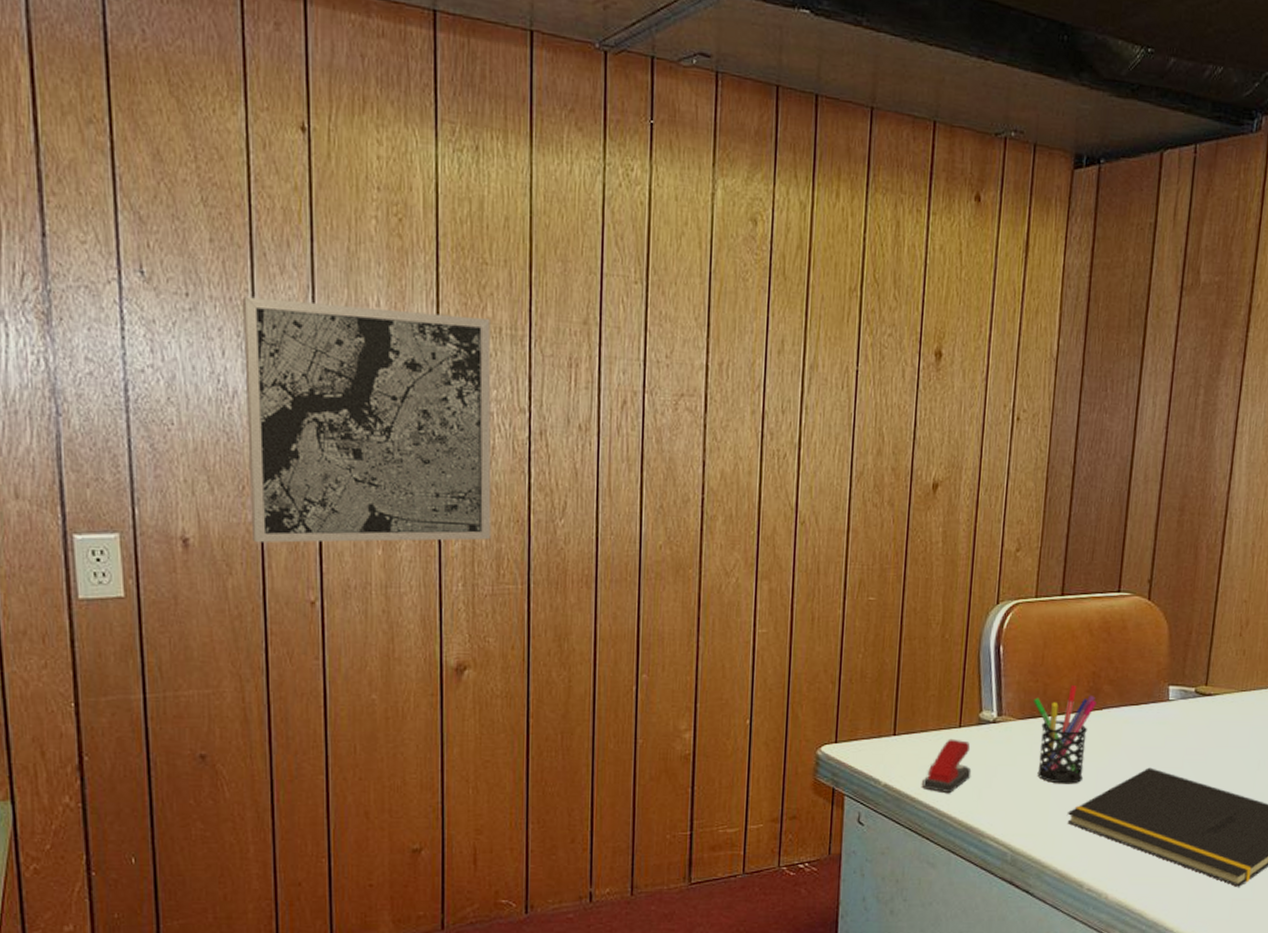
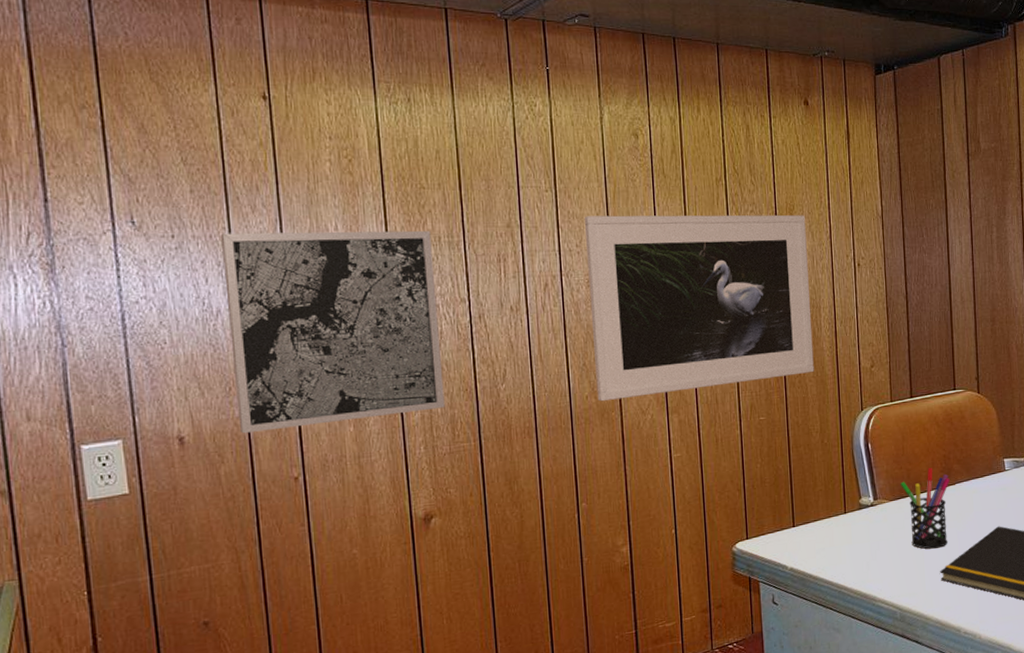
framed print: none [673,320,957,555] -> present [584,215,814,402]
stapler: present [922,738,972,794] -> none [821,523,859,569]

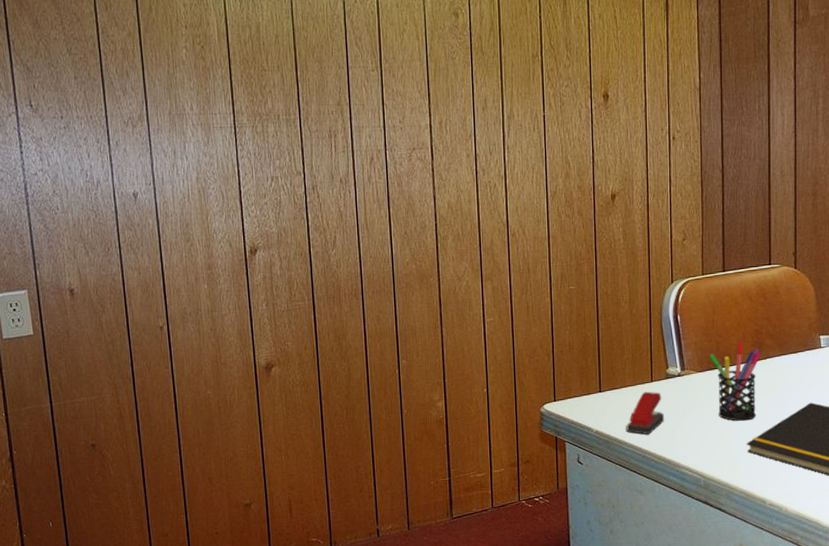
wall art: present [220,230,445,434] -> none [99,109,283,288]
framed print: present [584,215,814,402] -> none [406,89,625,268]
stapler: none [821,523,859,569] -> present [626,391,665,435]

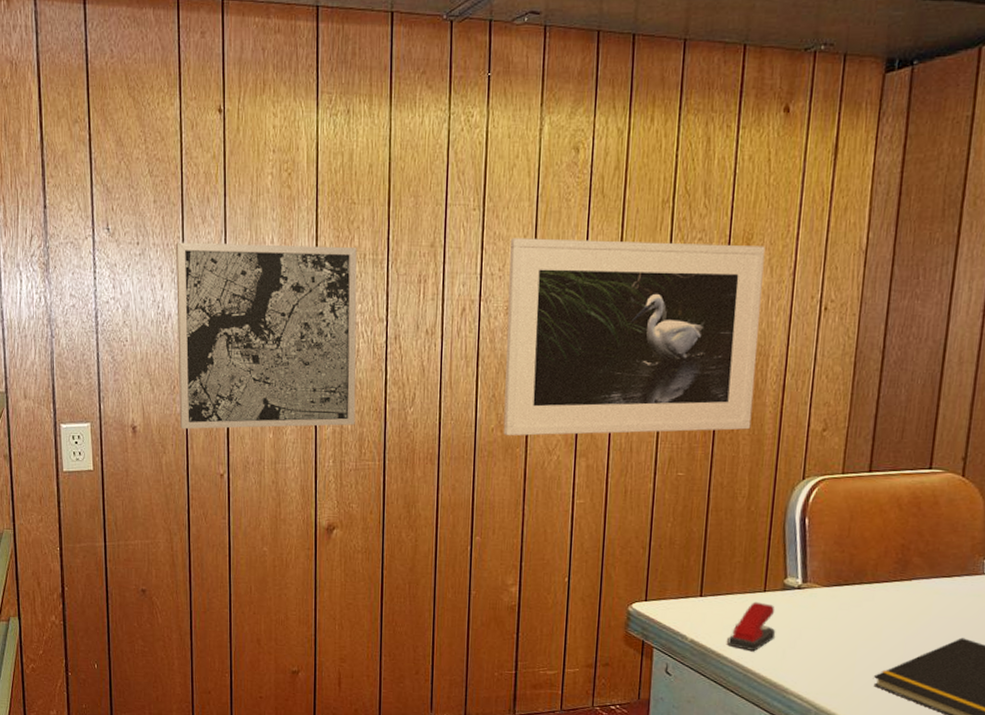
wall art: none [99,109,283,288] -> present [175,242,357,429]
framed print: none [406,89,625,268] -> present [503,238,765,436]
pen holder: present [708,341,761,421] -> none [838,555,905,650]

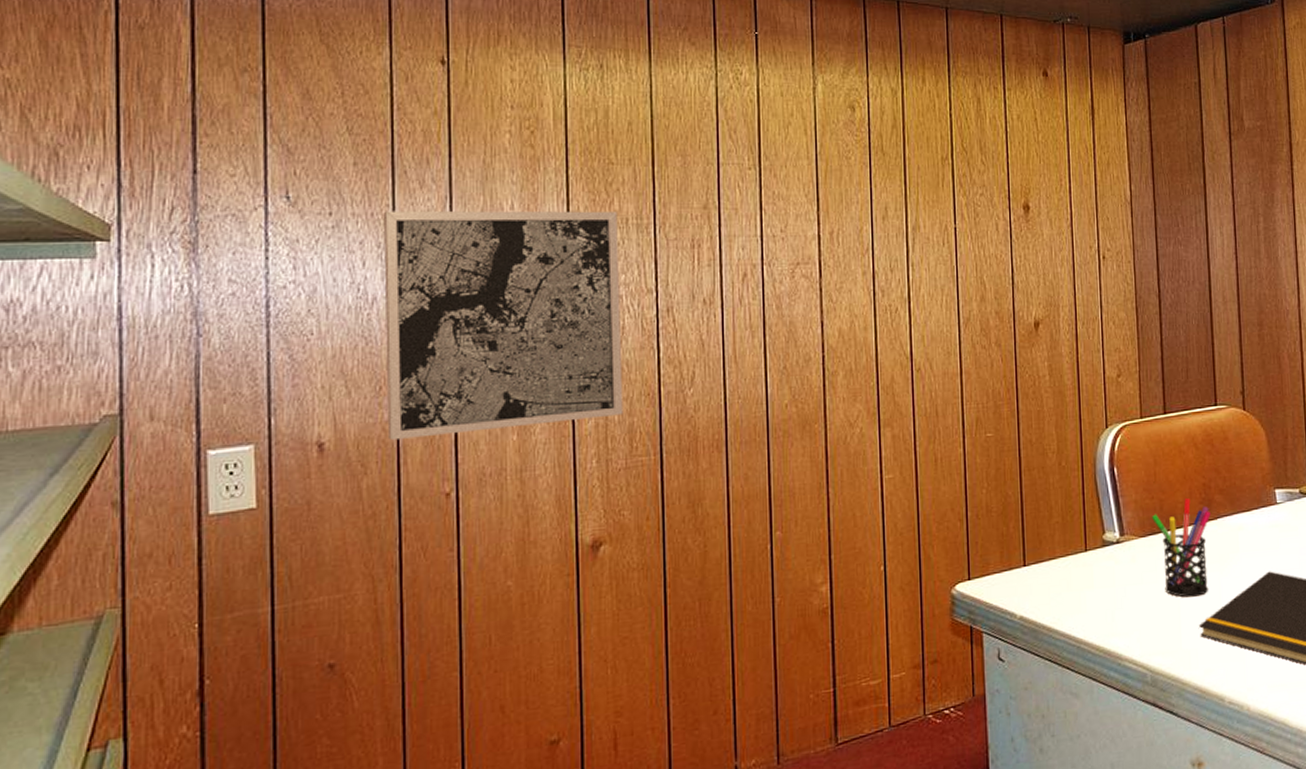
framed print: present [503,238,765,436] -> none [790,197,1051,412]
stapler: present [727,601,776,652] -> none [1056,563,1103,619]
pen holder: none [838,555,905,650] -> present [1151,497,1211,598]

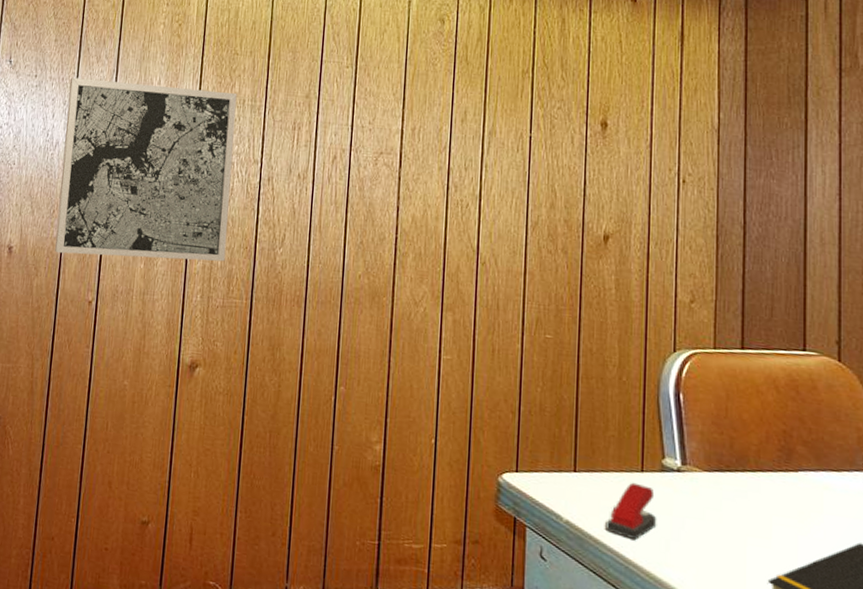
stapler: none [1056,563,1103,619] -> present [605,482,657,541]
pen holder: present [1151,497,1211,598] -> none [718,441,790,550]

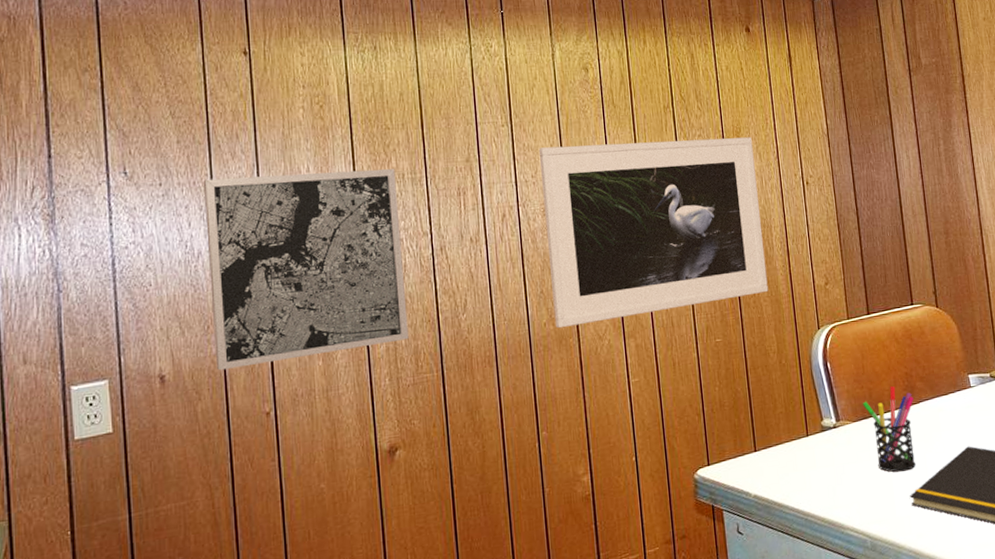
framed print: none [370,95,622,296] -> present [538,137,769,329]
stapler: present [605,482,657,541] -> none [785,446,824,495]
pen holder: none [718,441,790,550] -> present [862,385,917,472]

